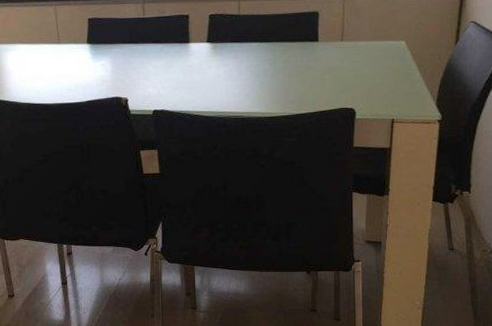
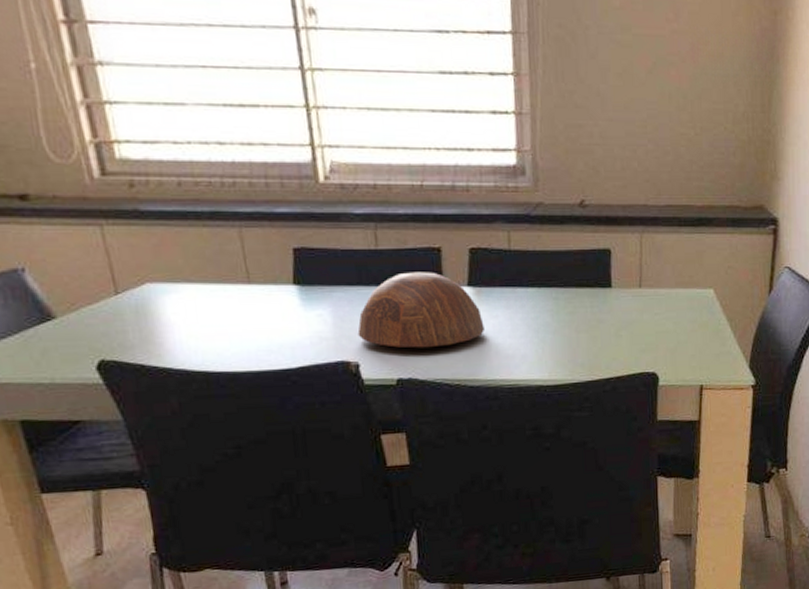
bowl: none [128,32,218,88] -> present [357,272,484,348]

